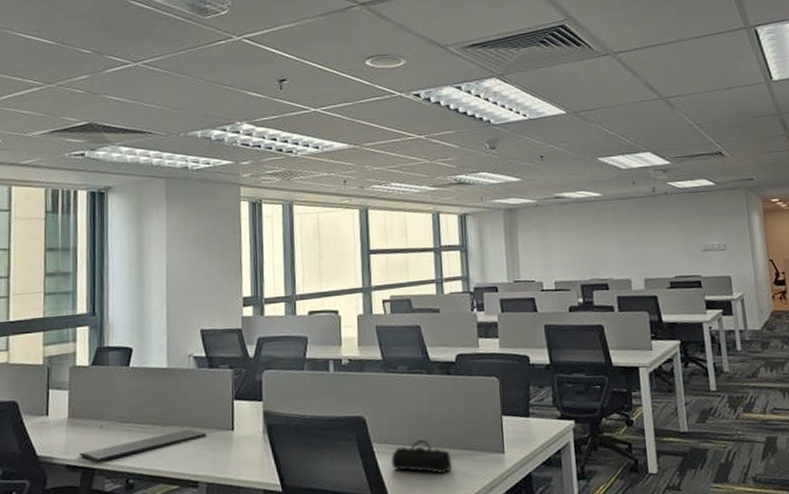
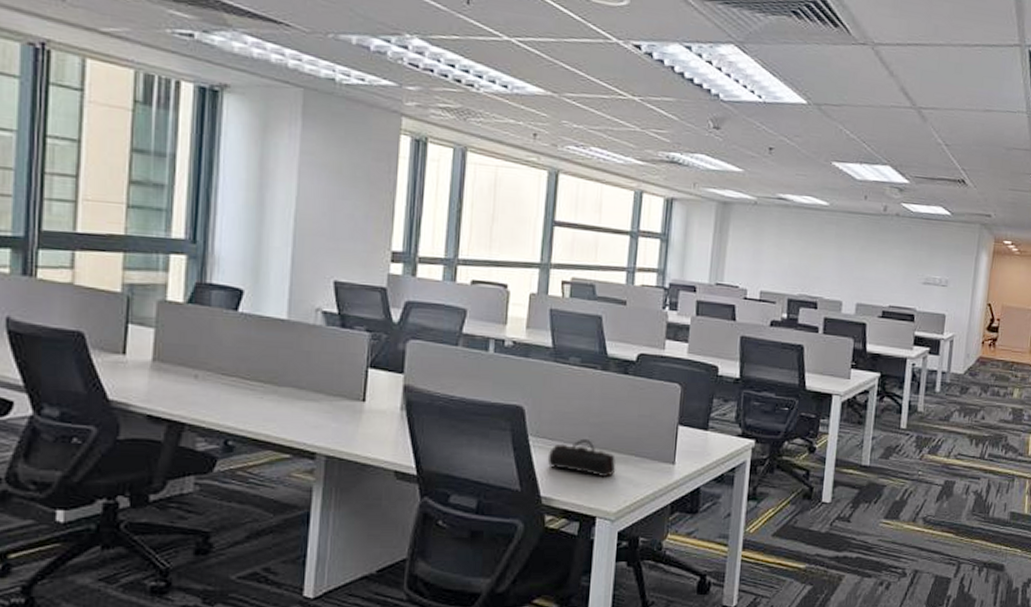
computer keyboard: present [78,429,207,462] -> none [164,393,331,417]

